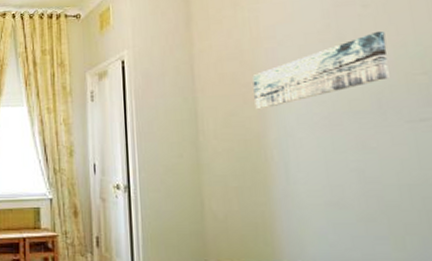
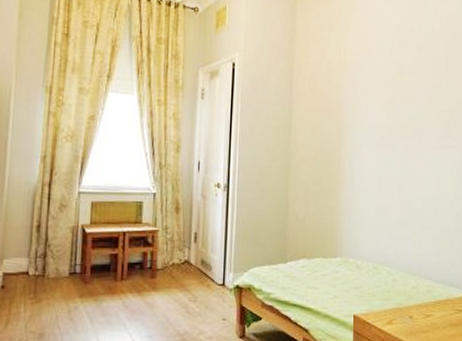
wall art: present [252,30,390,110] -> none [336,72,429,126]

